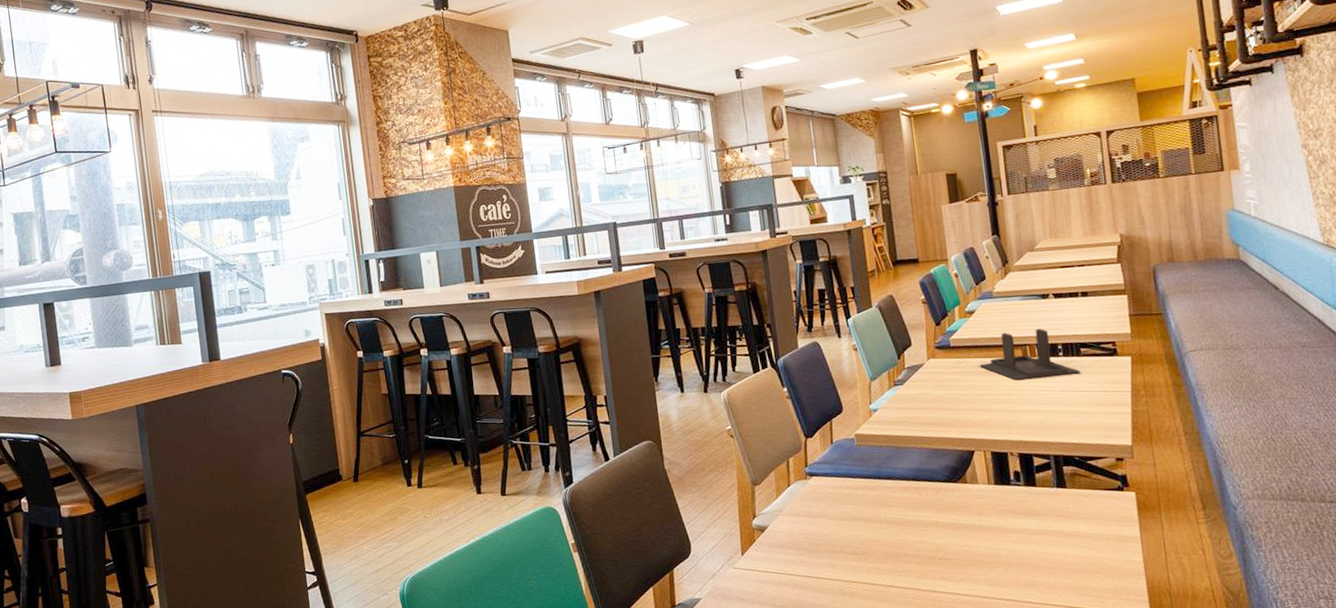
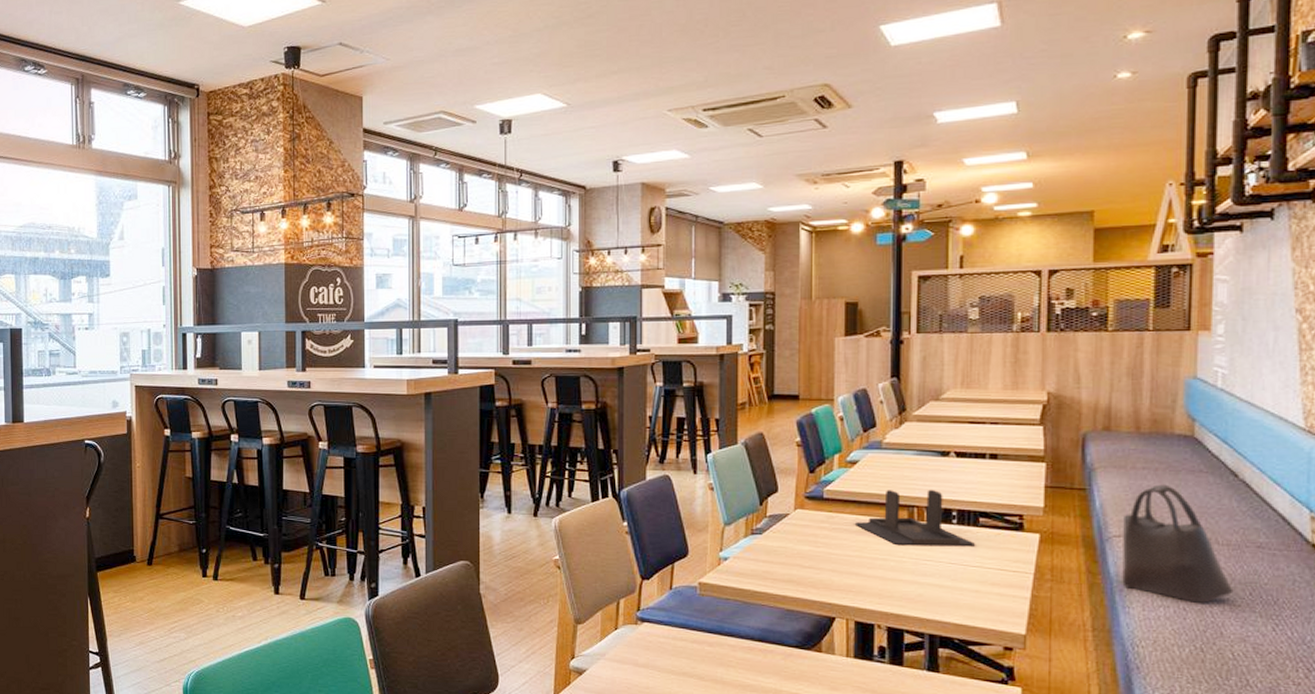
handbag: none [1195,302,1290,400] -> present [1122,484,1234,603]

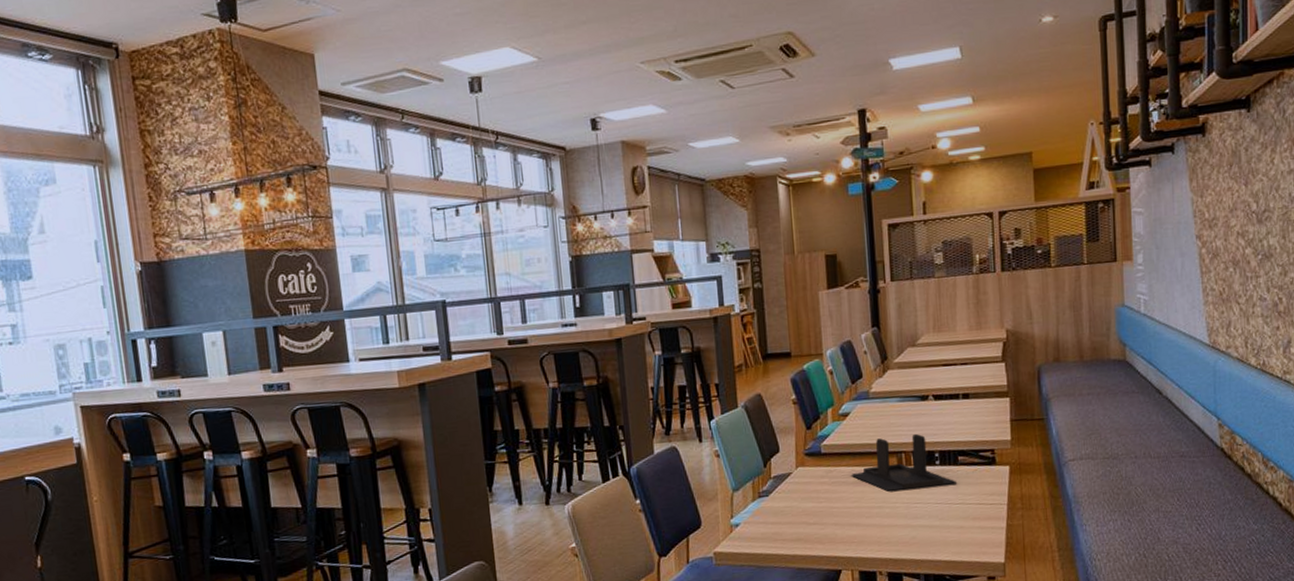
handbag: present [1122,484,1234,603] -> none [1076,407,1165,514]

